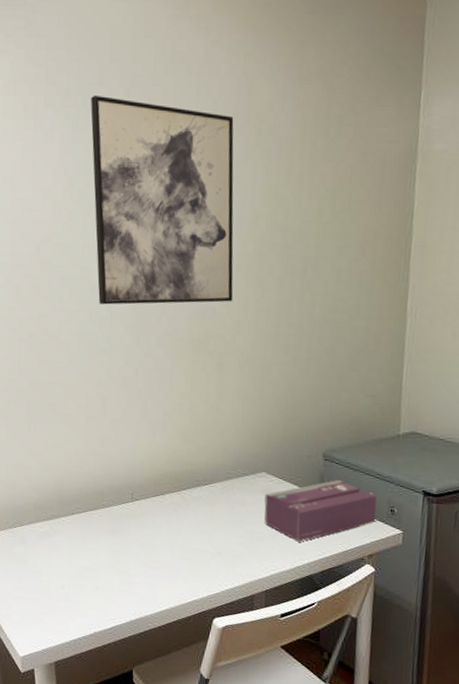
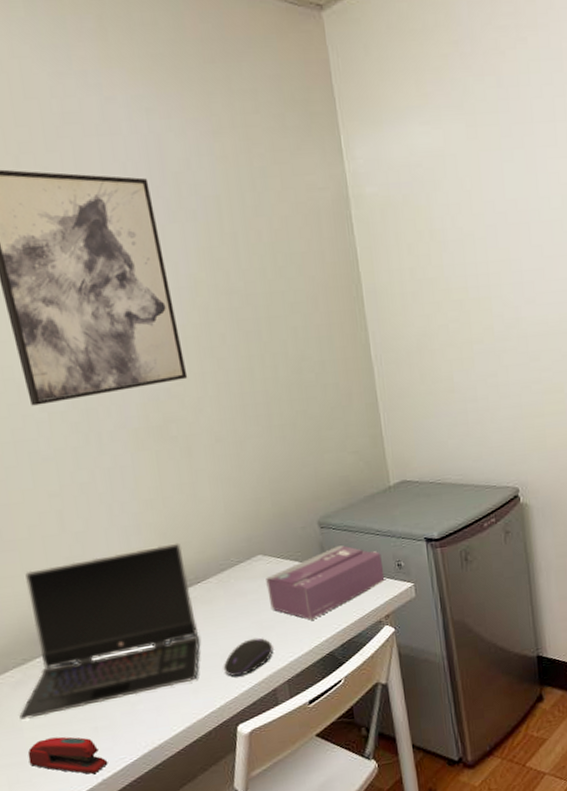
laptop computer: none [40,443,198,570] -> present [19,542,200,720]
stapler: none [41,585,101,625] -> present [27,736,108,774]
computer mouse: none [211,545,259,576] -> present [223,637,274,677]

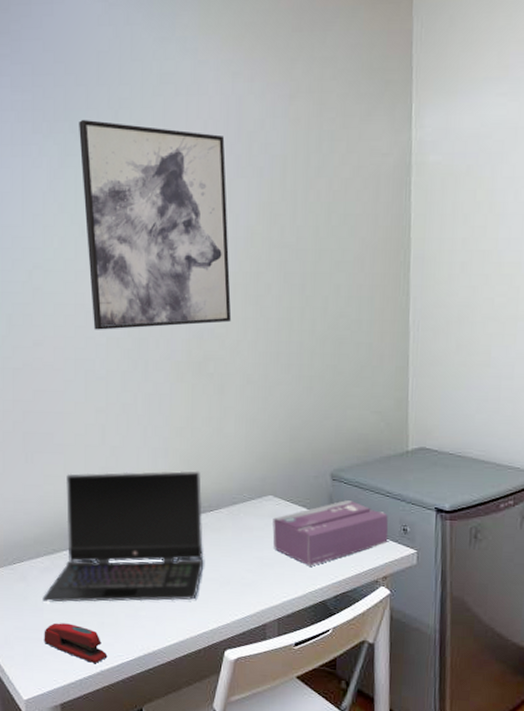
computer mouse: present [223,637,274,677] -> none [221,572,270,605]

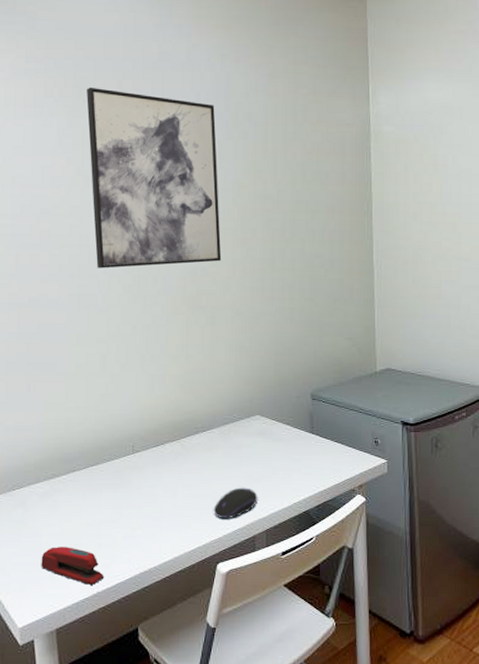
laptop computer: present [42,470,204,603] -> none [41,394,198,526]
computer mouse: none [221,572,270,605] -> present [213,487,258,518]
tissue box: present [272,499,389,566] -> none [260,416,362,479]

